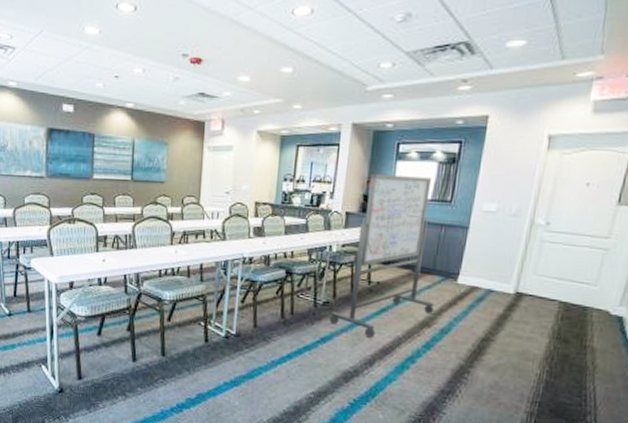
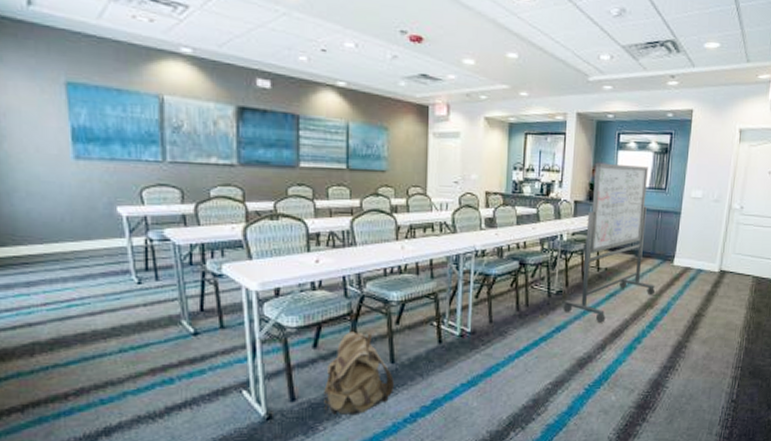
backpack: none [104,324,164,399] -> present [324,331,394,416]

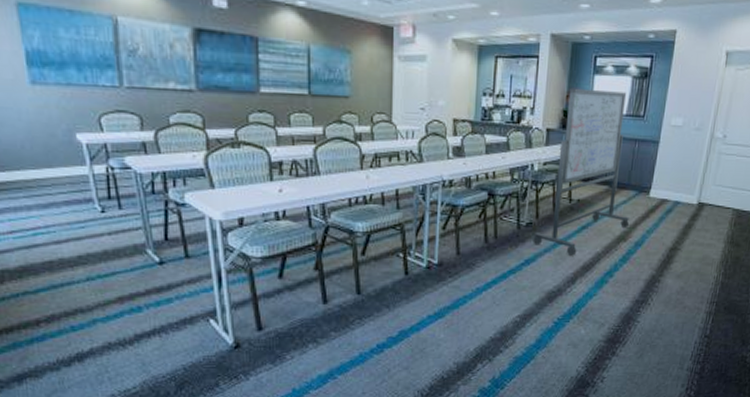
backpack: present [324,331,394,416] -> none [291,262,360,345]

